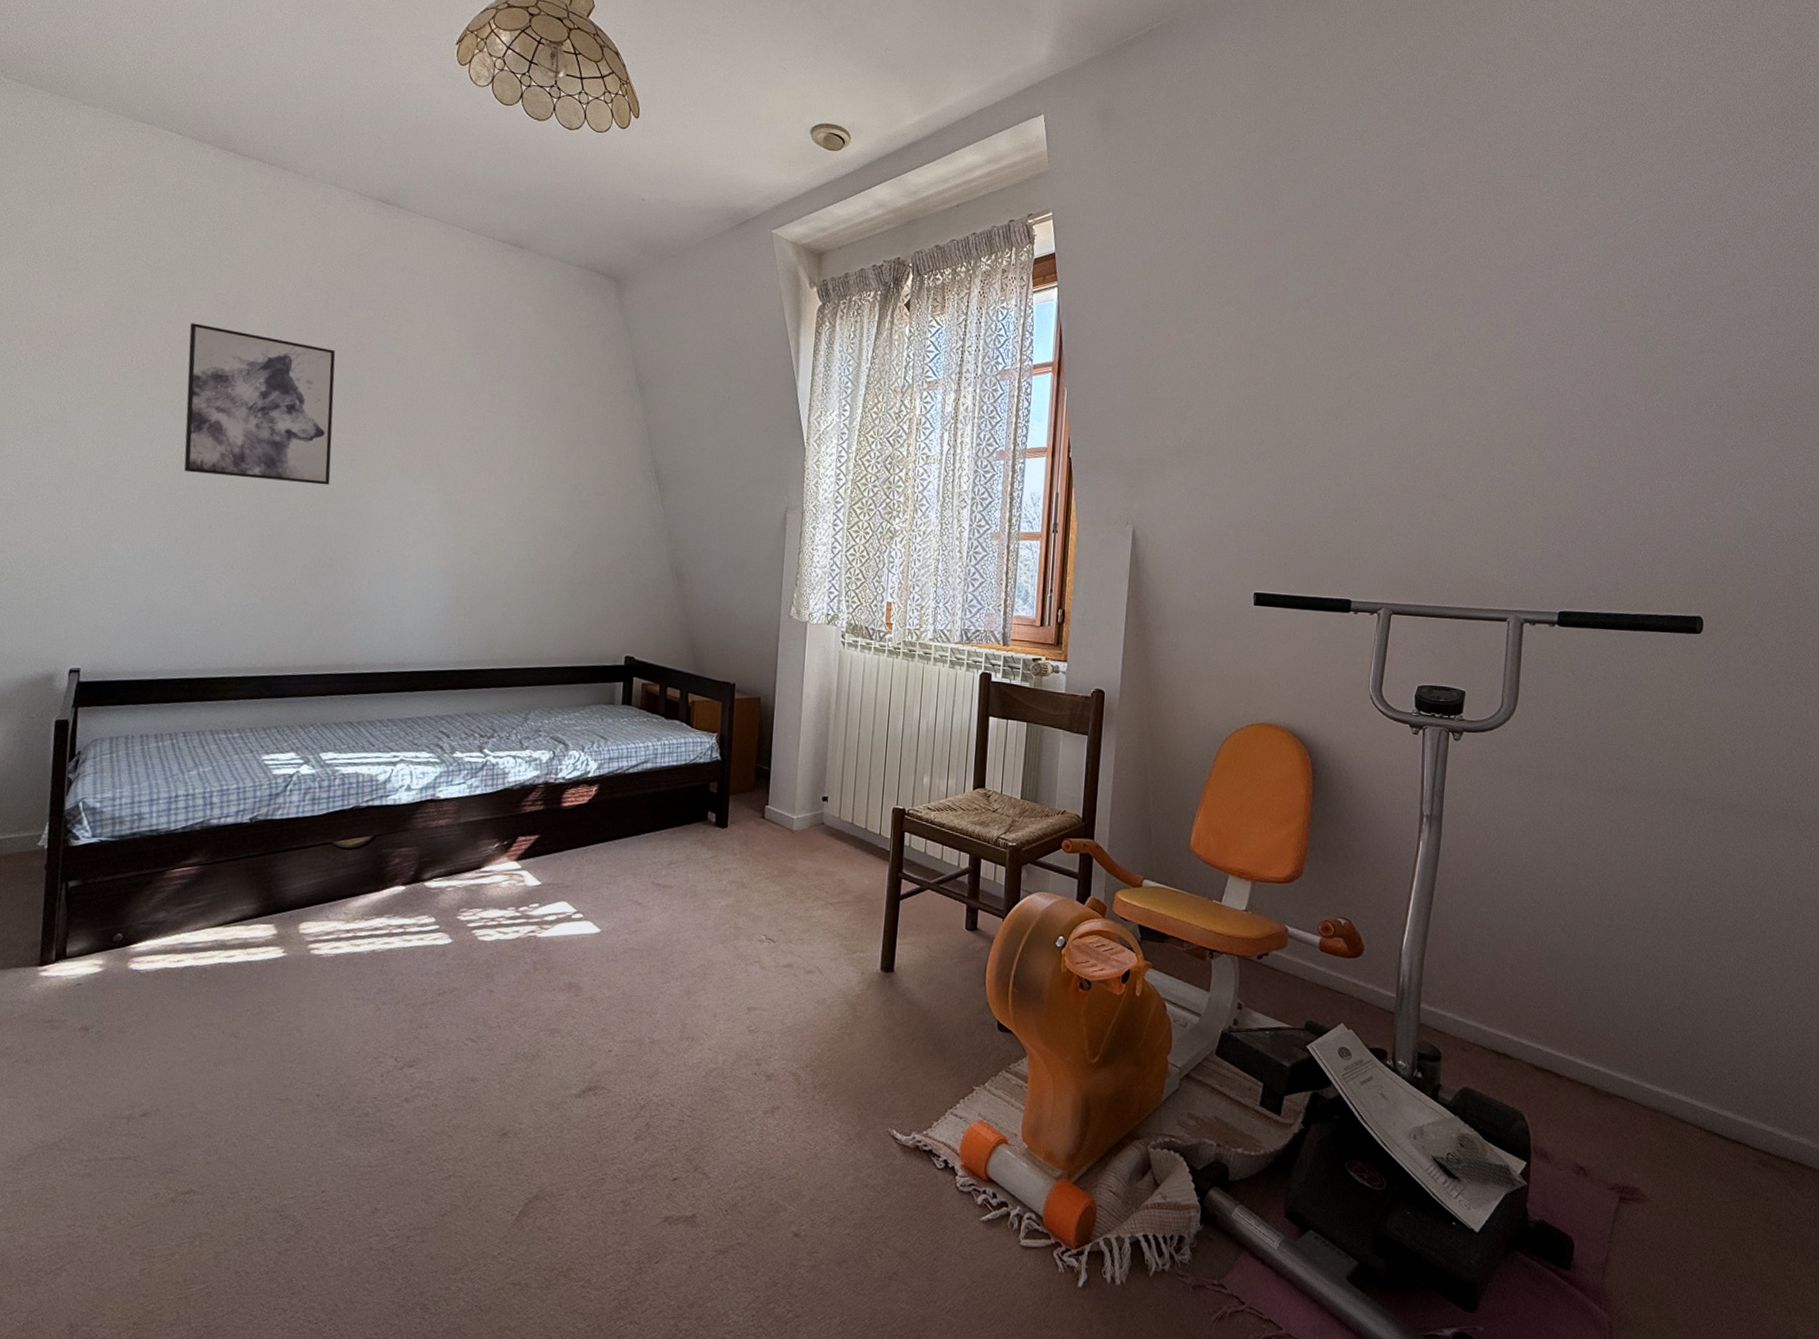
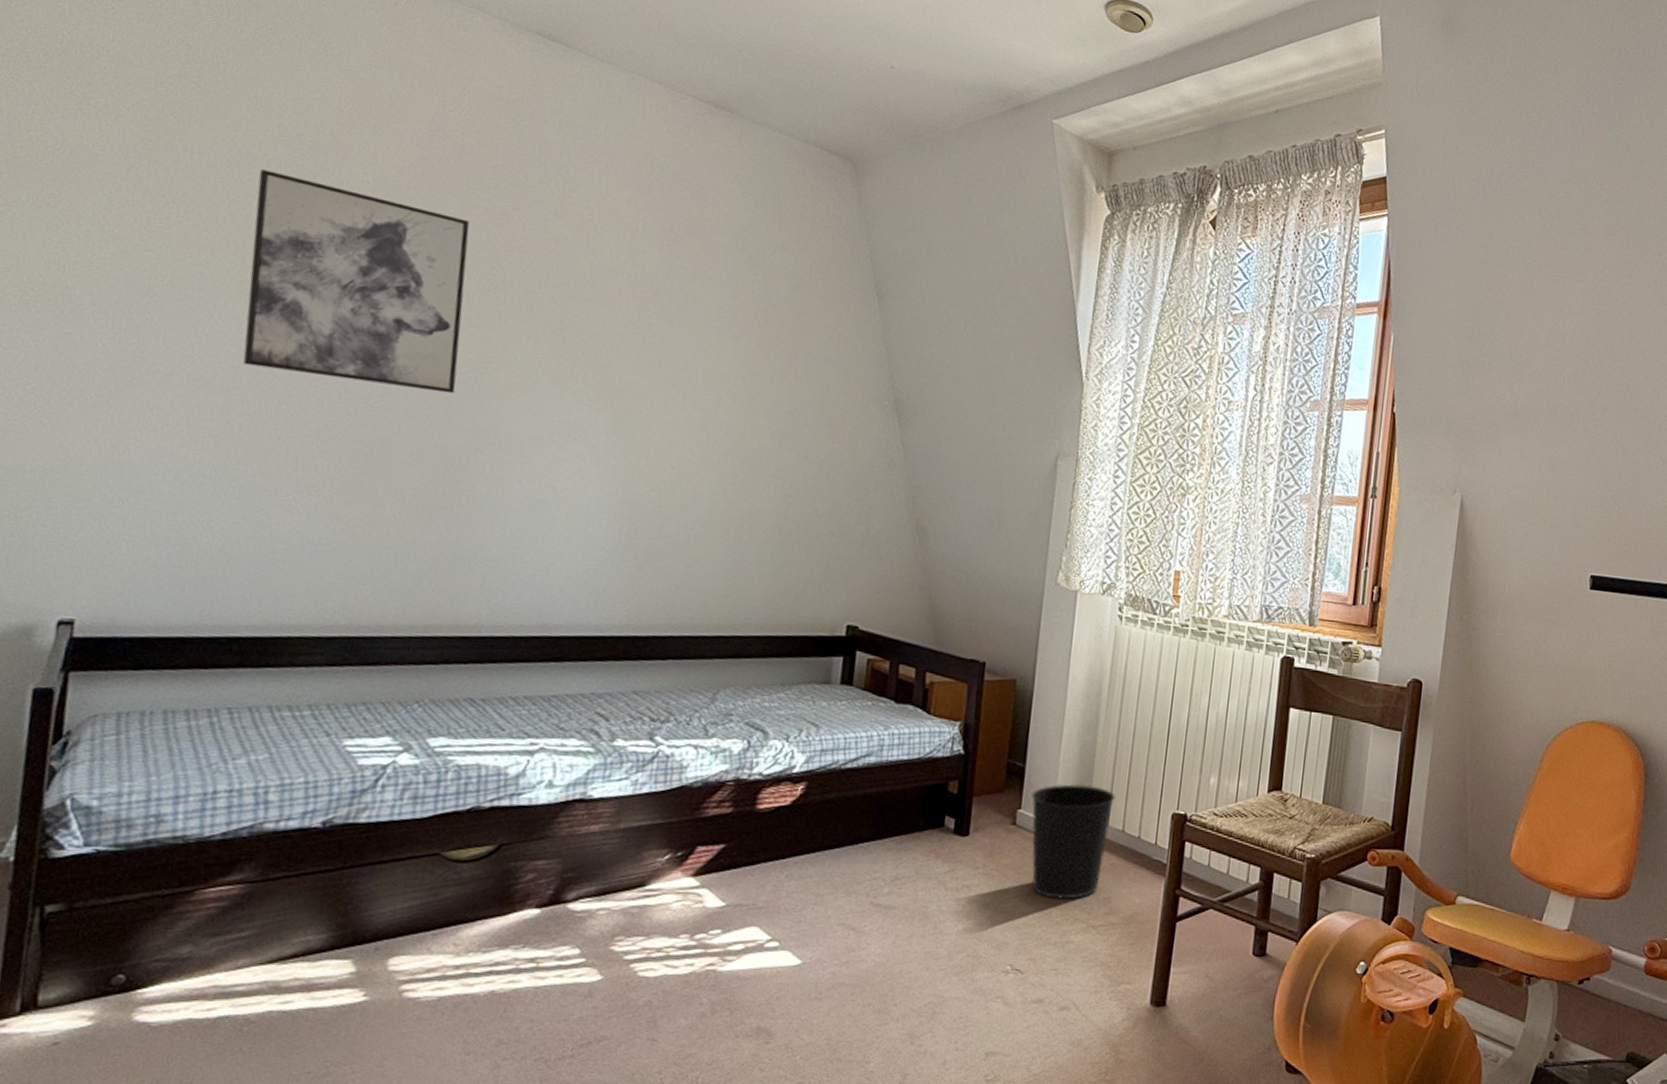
wastebasket: none [776,784,845,881] -> present [1030,784,1115,900]

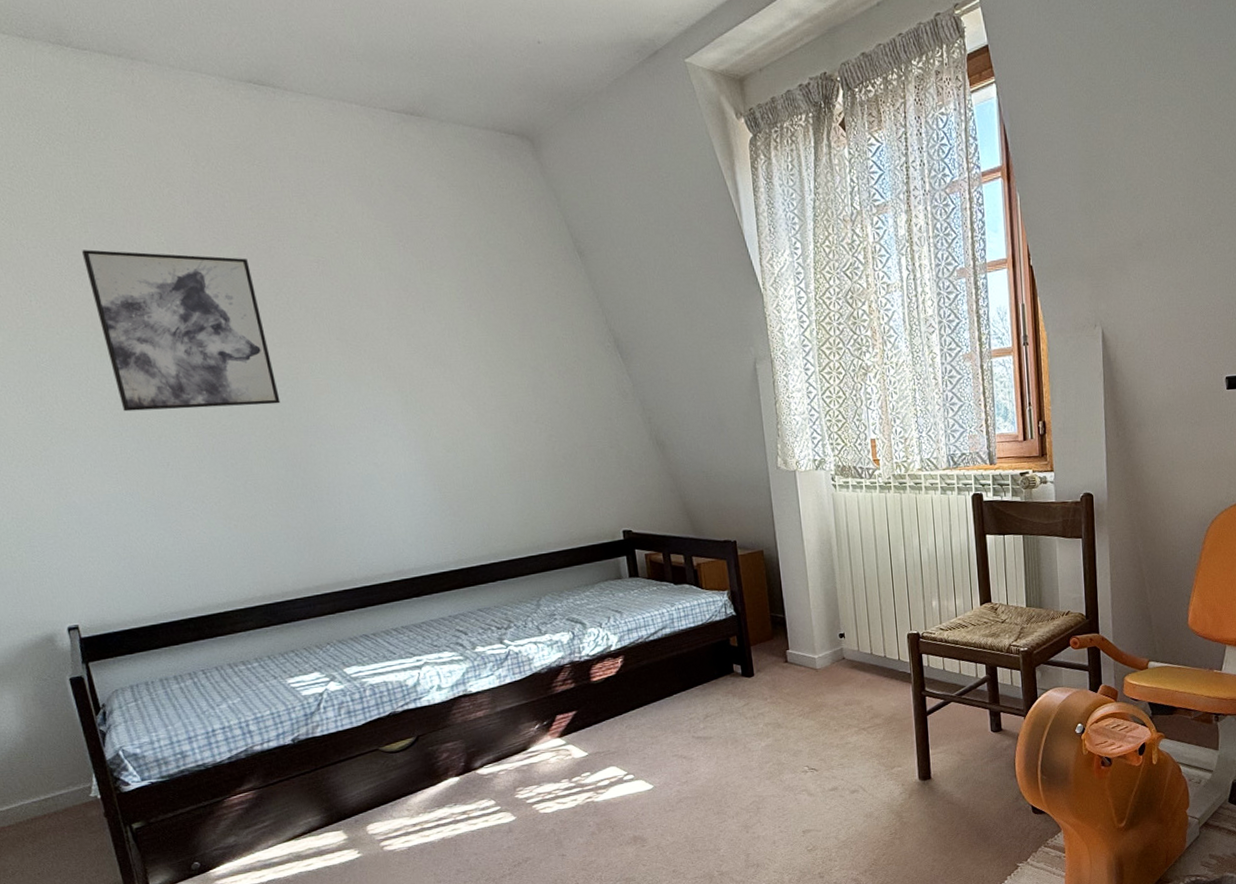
wastebasket: present [1030,784,1115,900] -> none [794,622,862,713]

